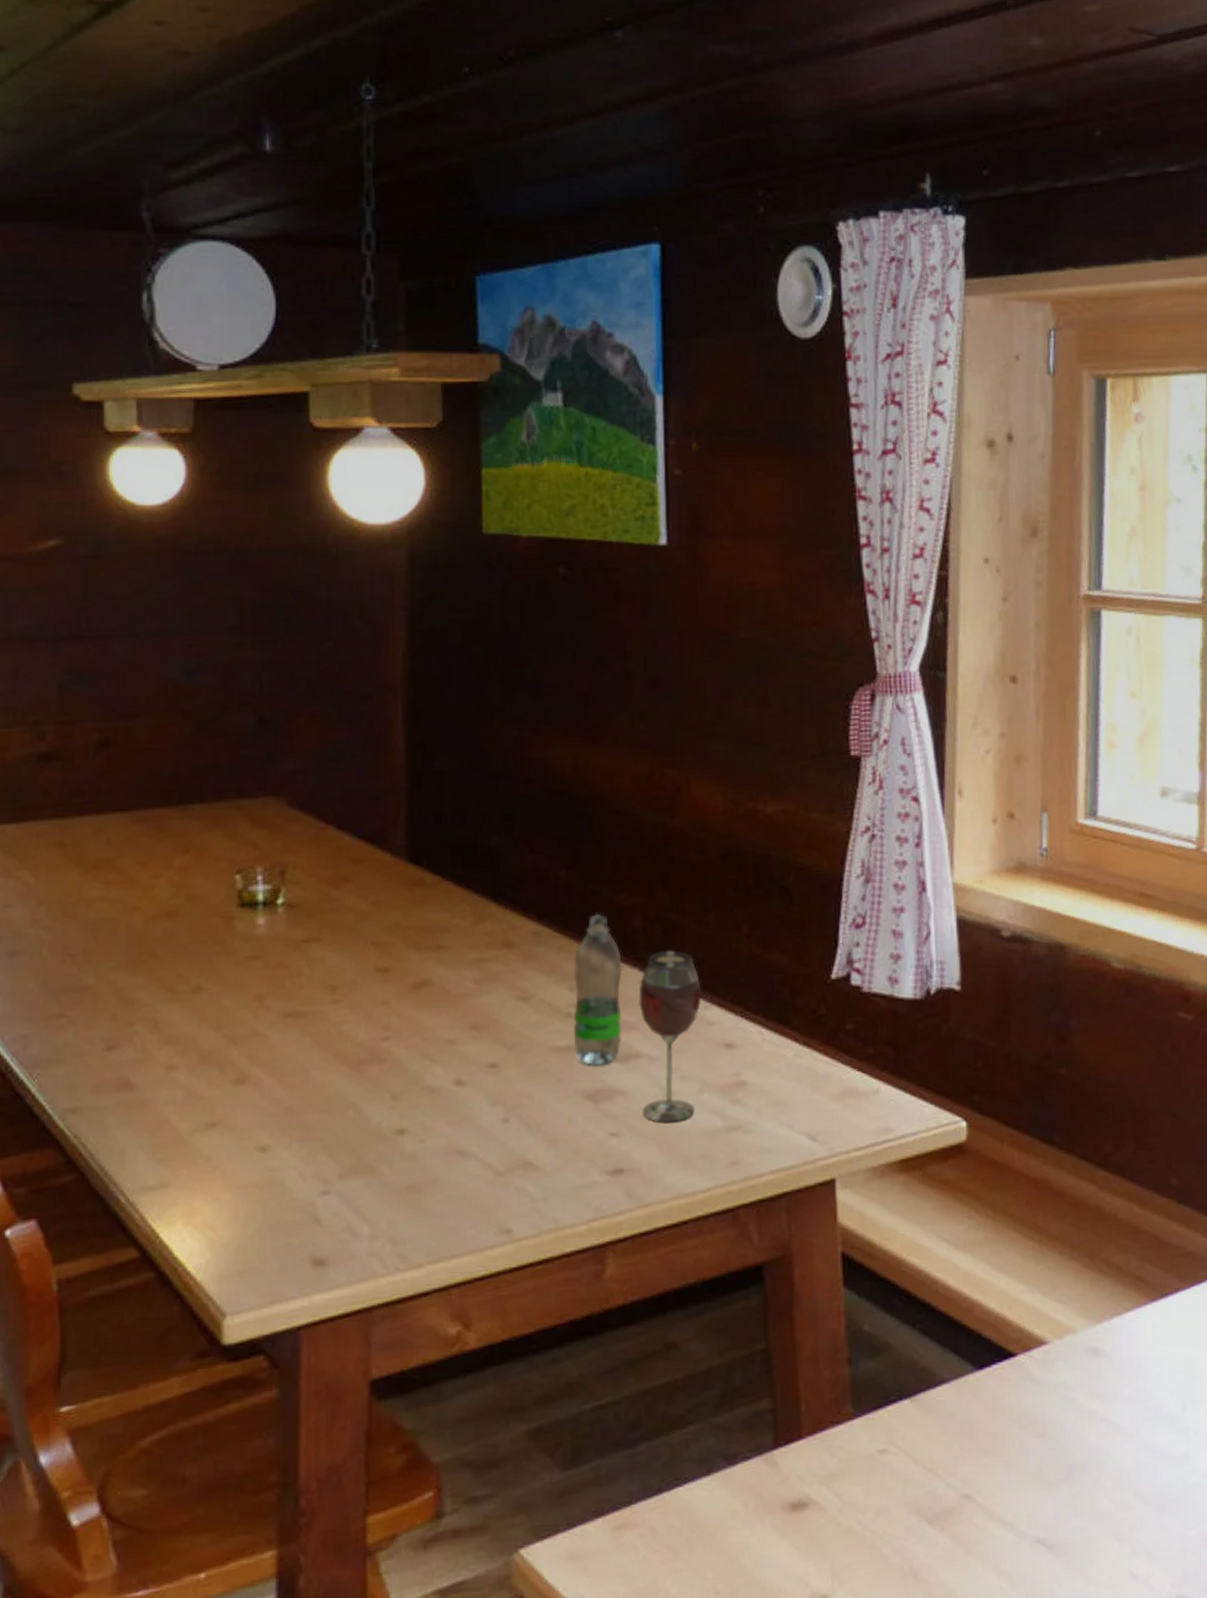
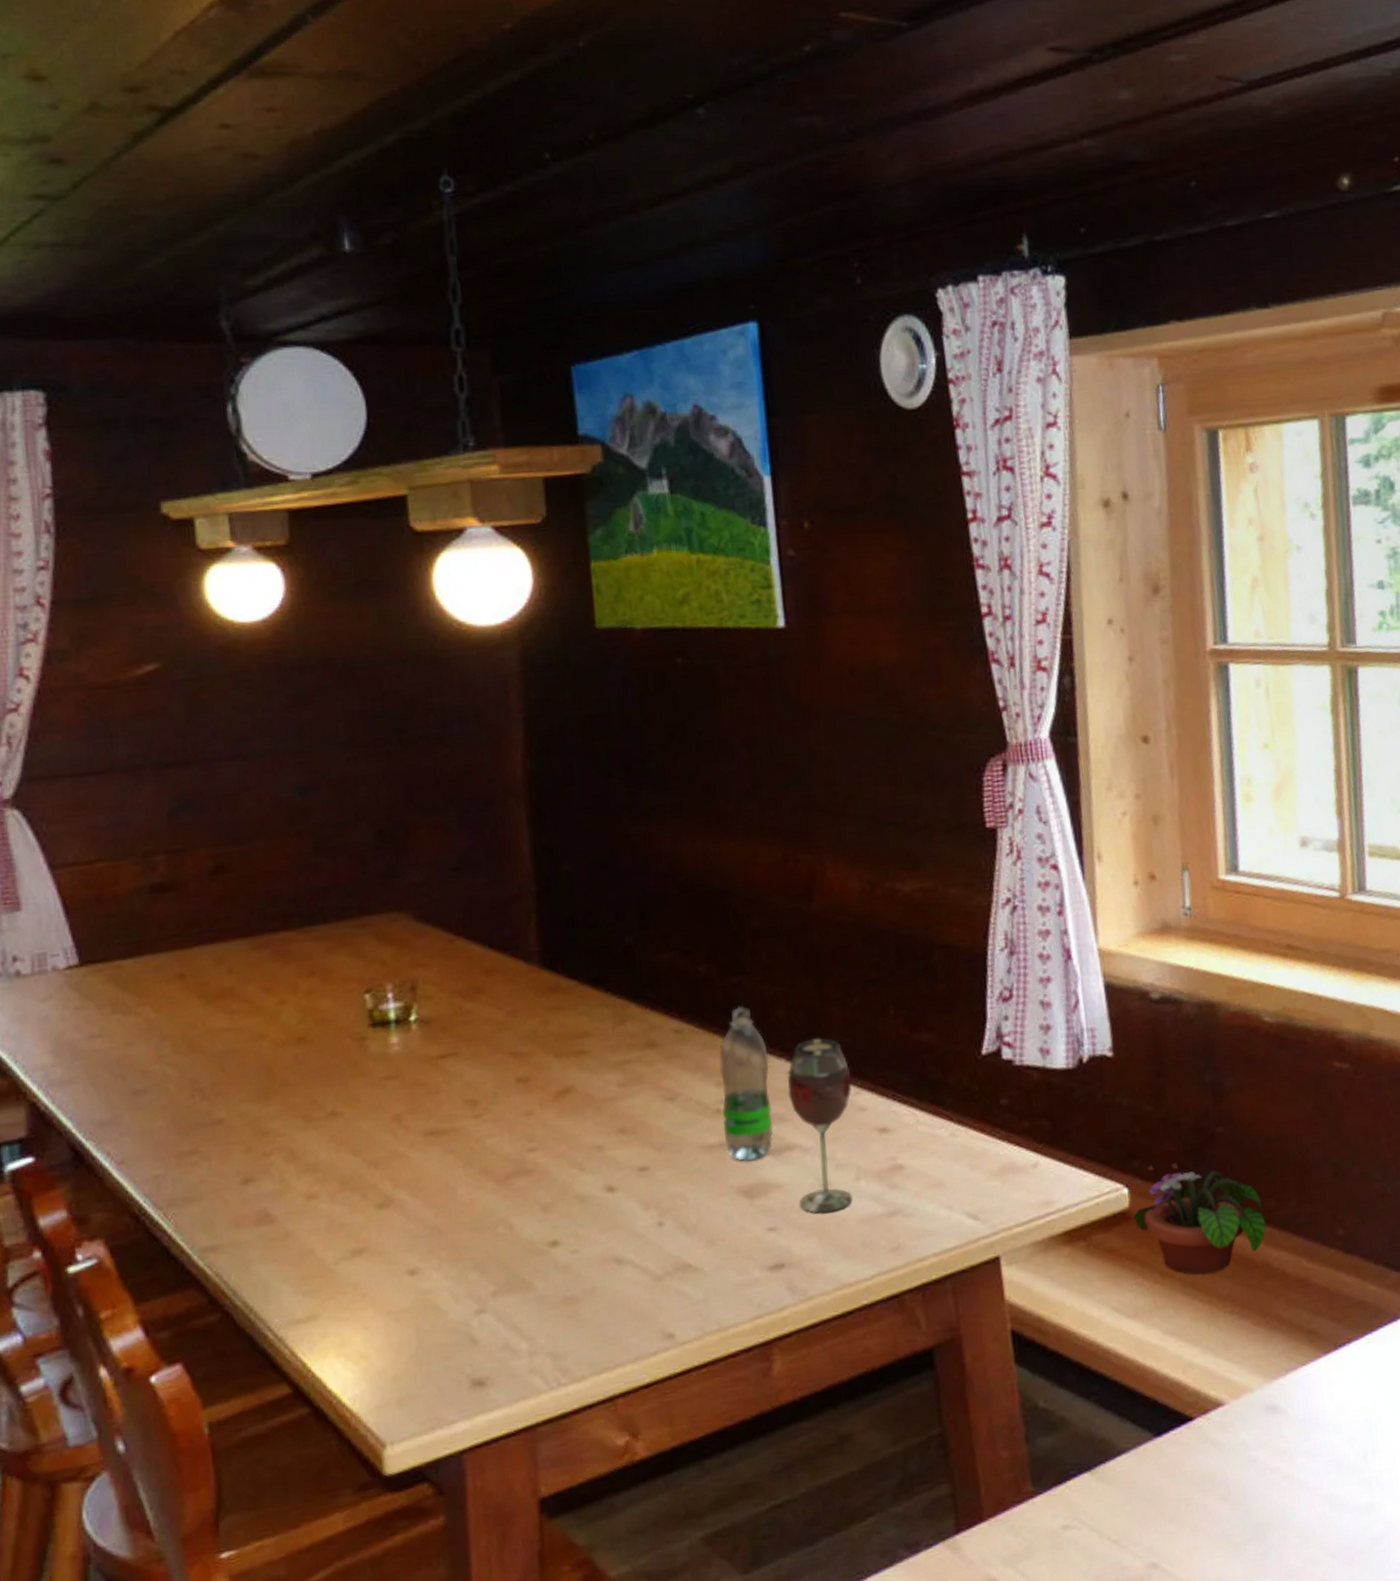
potted flower: none [970,1100,1101,1213] -> present [1134,1163,1266,1275]

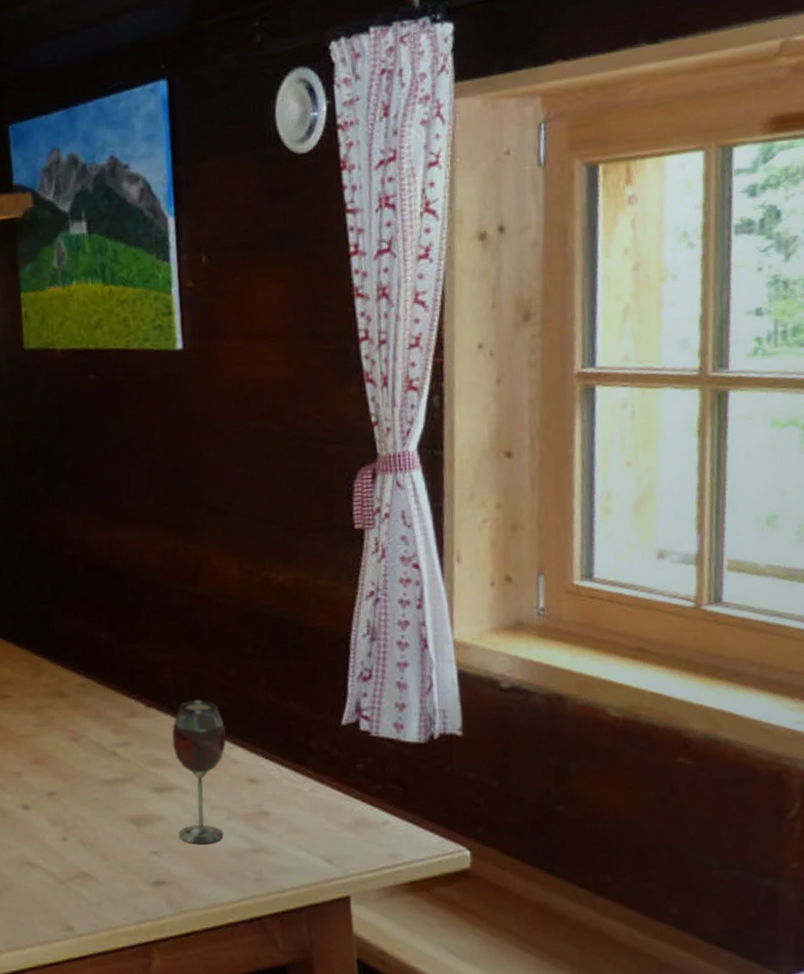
bottle: present [719,1005,773,1161] -> none [116,668,158,796]
potted flower: present [1134,1163,1266,1275] -> none [474,832,600,932]

